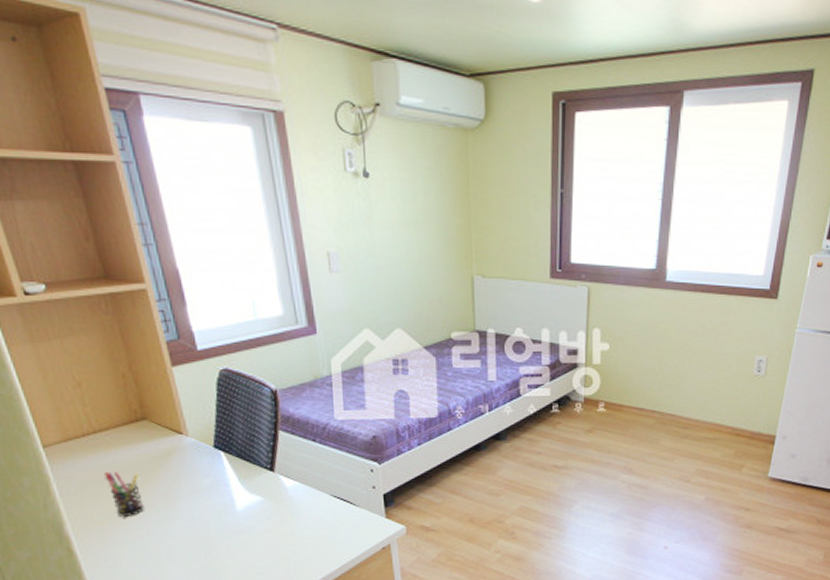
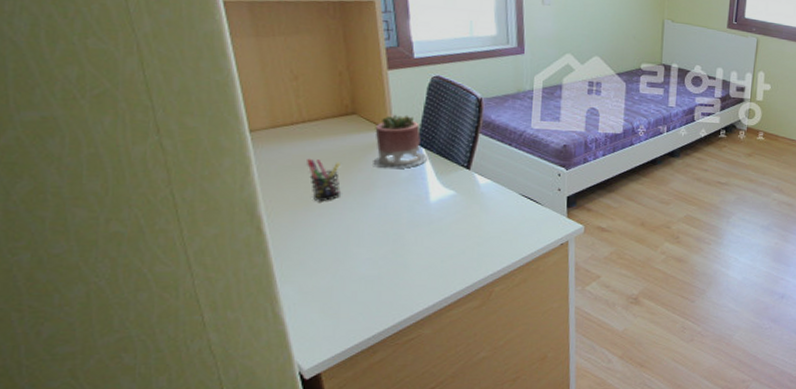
succulent planter: none [168,415,229,478] -> present [373,114,429,169]

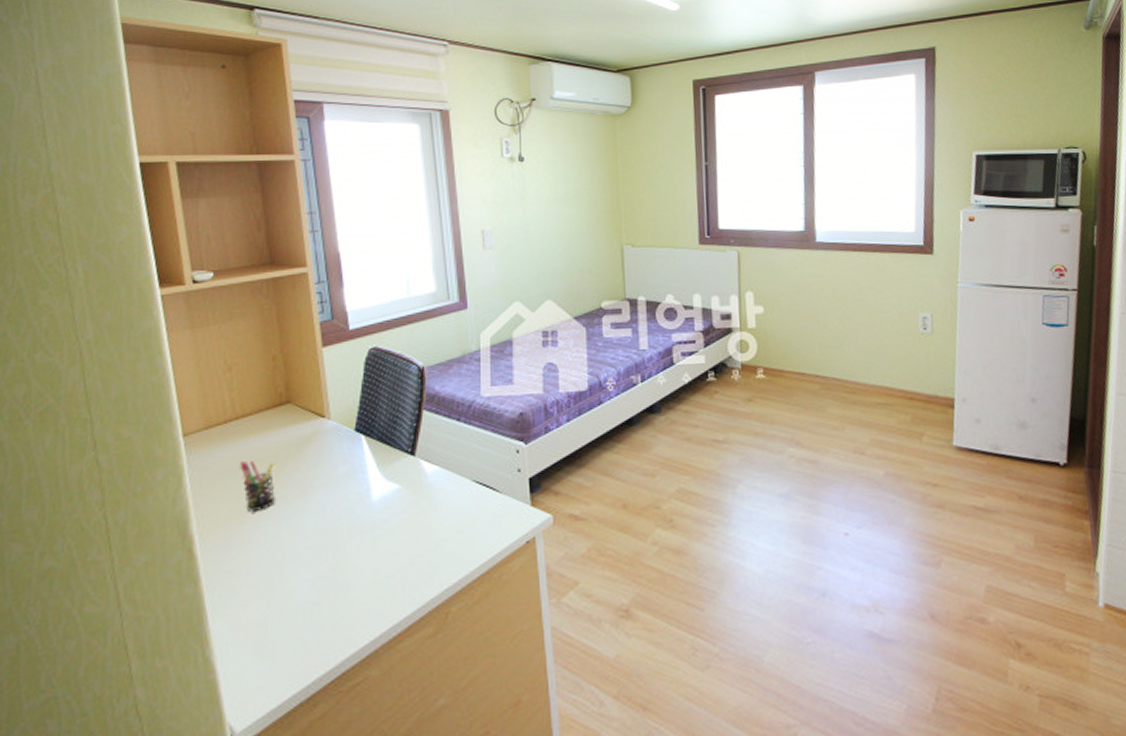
succulent planter: present [373,114,429,169] -> none [309,397,369,465]

